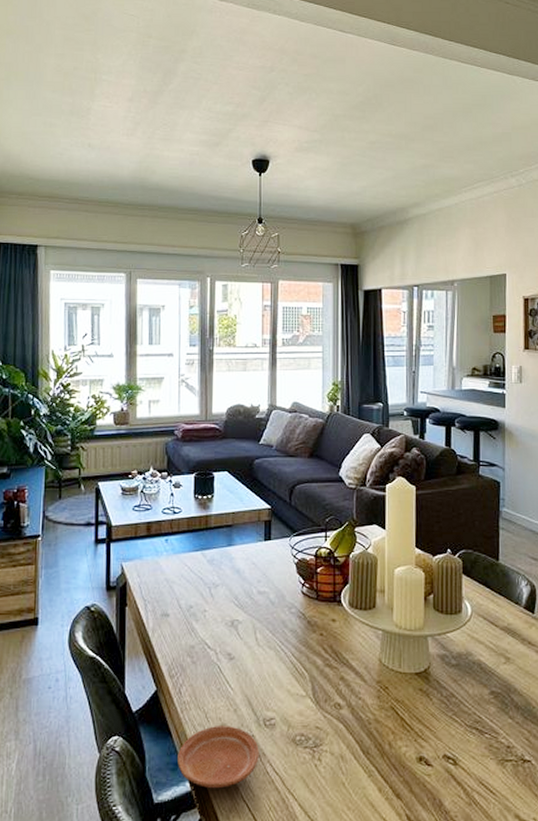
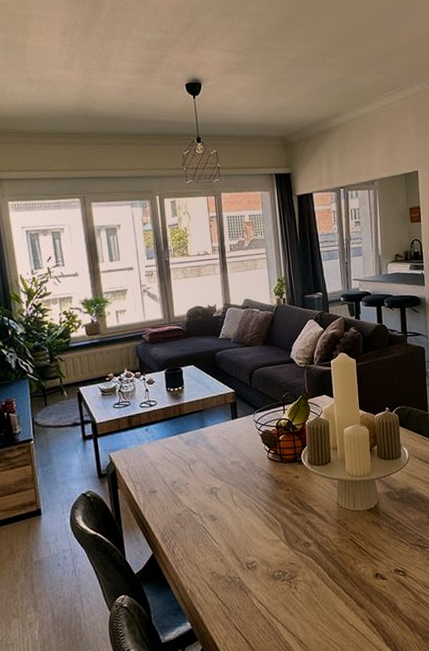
plate: present [178,726,259,789] -> none [177,572,246,624]

